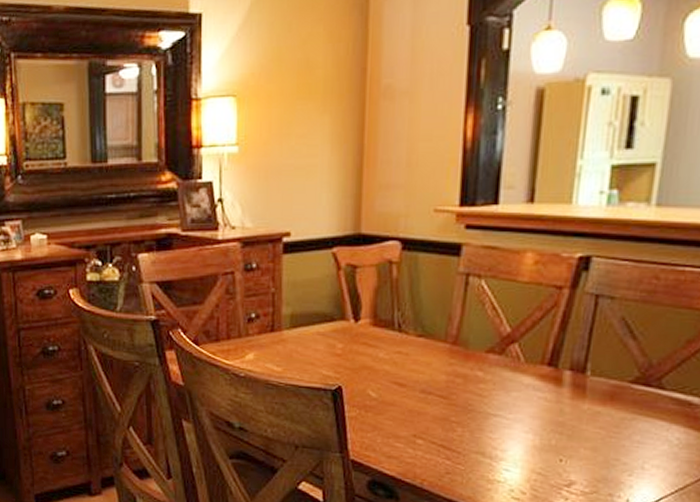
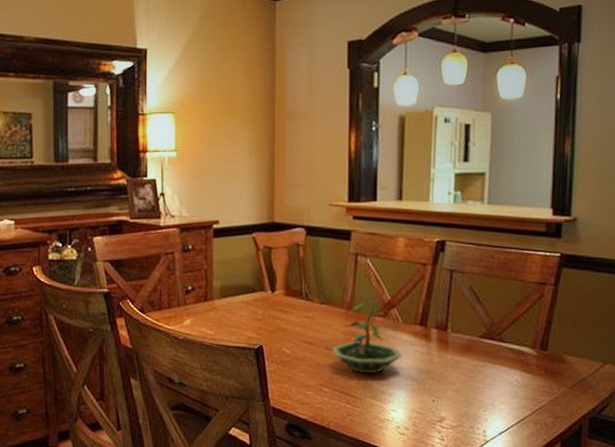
terrarium: none [429,333,522,425] -> present [332,301,402,374]

